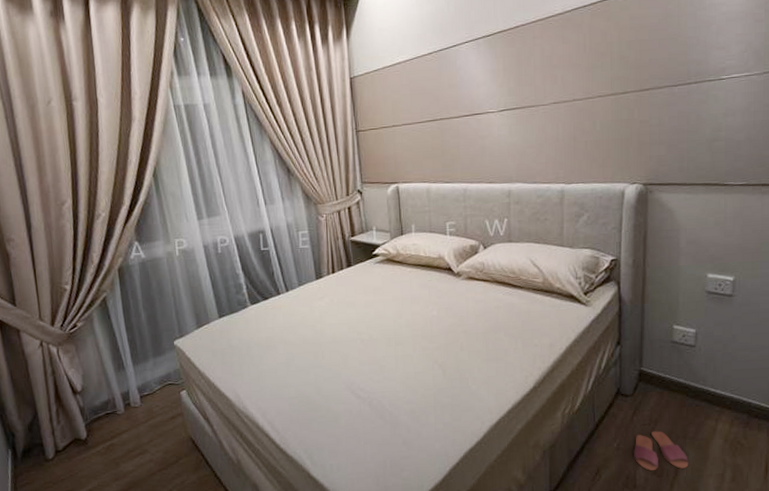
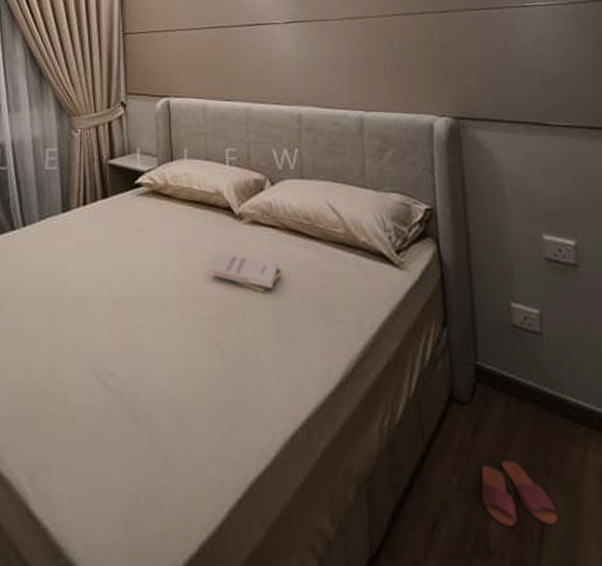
books: none [433,301,492,329] -> present [208,252,282,293]

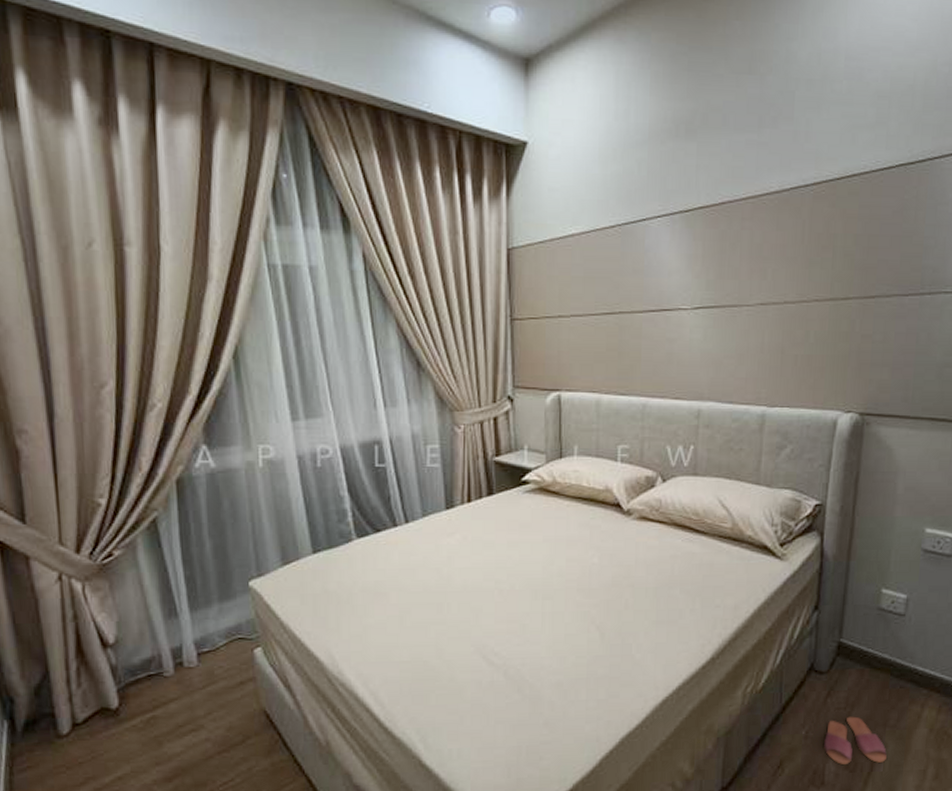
books: present [208,252,282,293] -> none [593,546,666,583]

